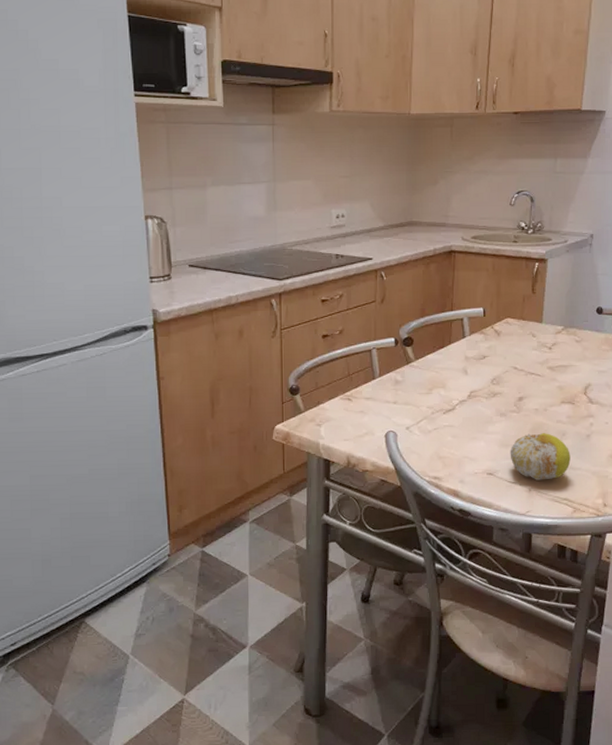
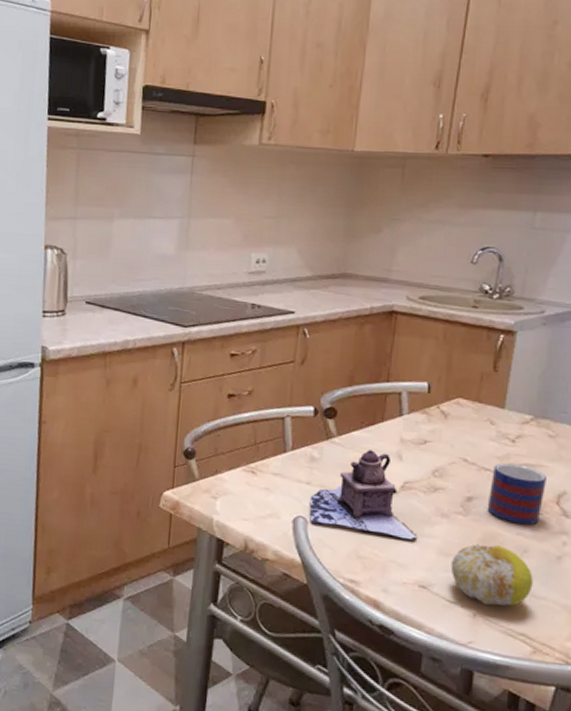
teapot: none [397,369,484,438] -> present [309,450,418,541]
mug: none [534,366,576,414] -> present [487,463,546,525]

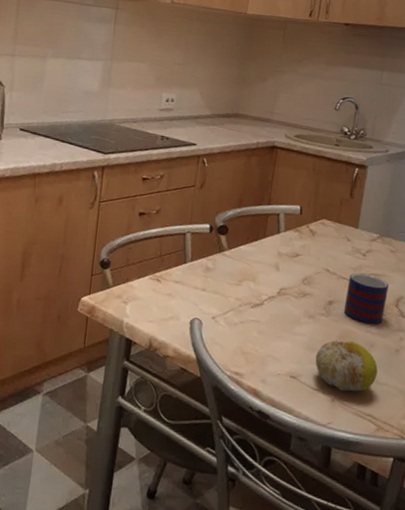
teapot: present [309,450,418,541] -> none [204,261,290,338]

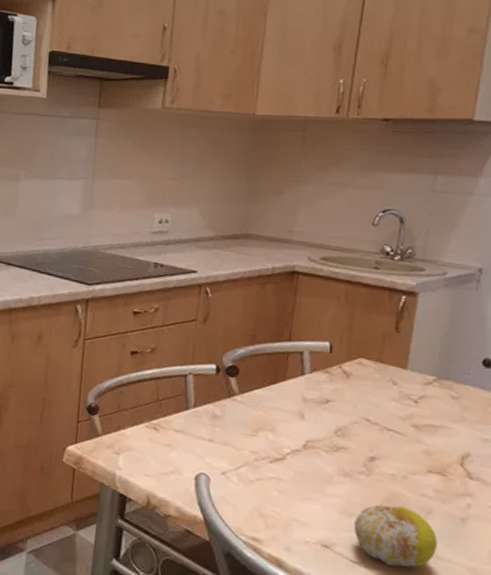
mug: present [344,273,388,324] -> none [390,423,450,486]

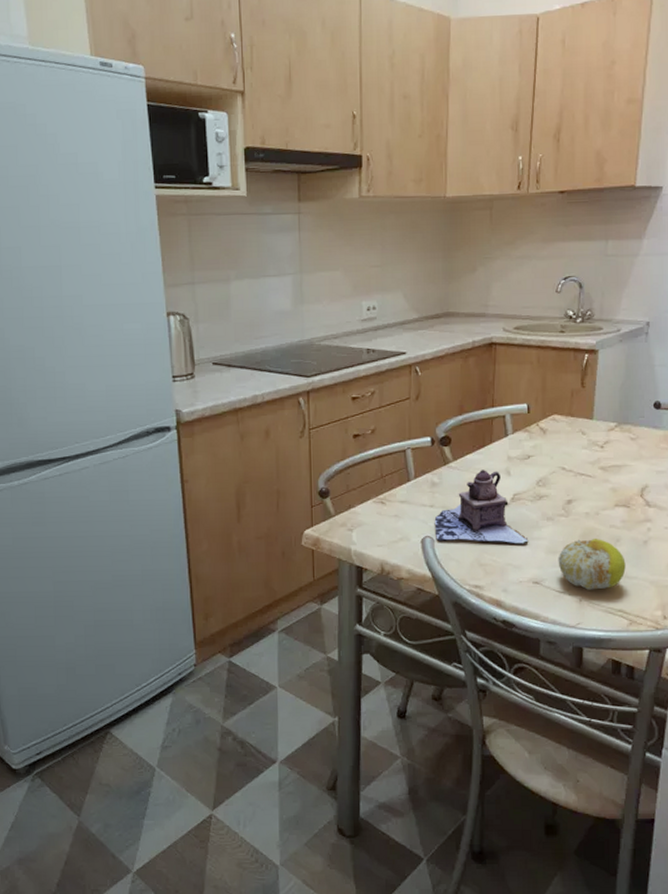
teapot: none [211,408,320,500] -> present [434,470,529,544]

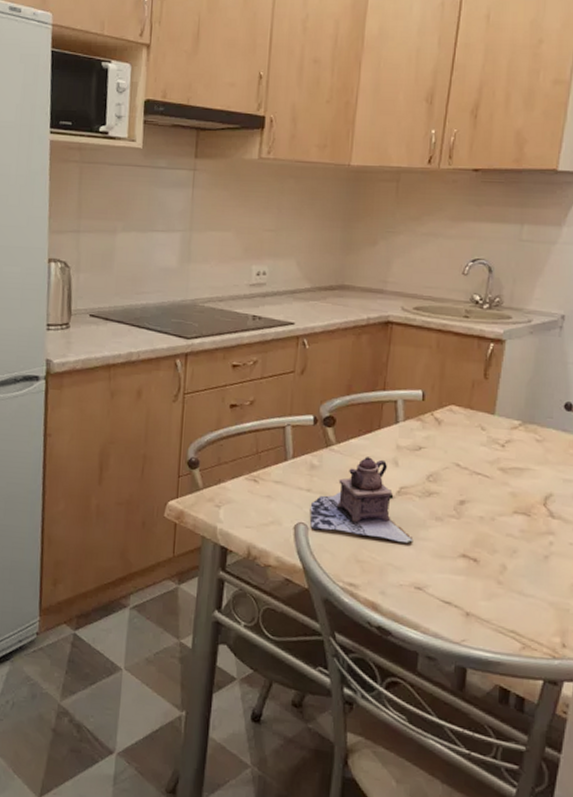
fruit: present [558,538,626,590] -> none [444,545,522,605]

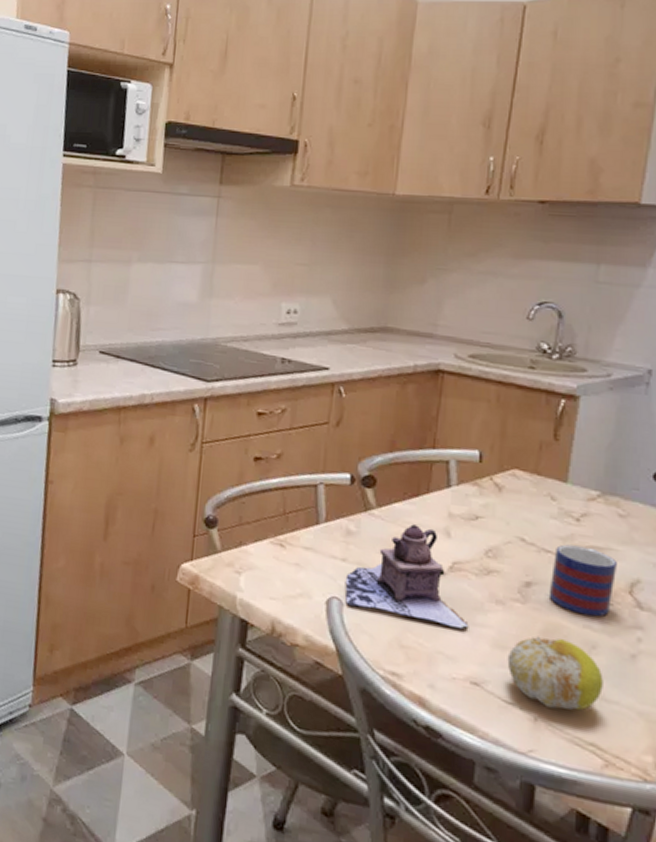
fruit: none [444,545,522,605] -> present [507,636,603,711]
mug: none [478,467,534,527] -> present [548,544,617,617]

